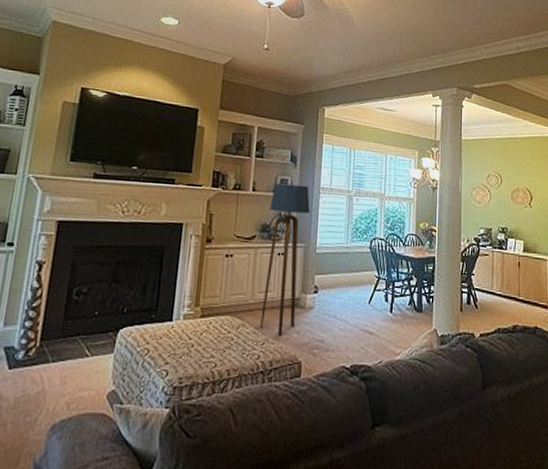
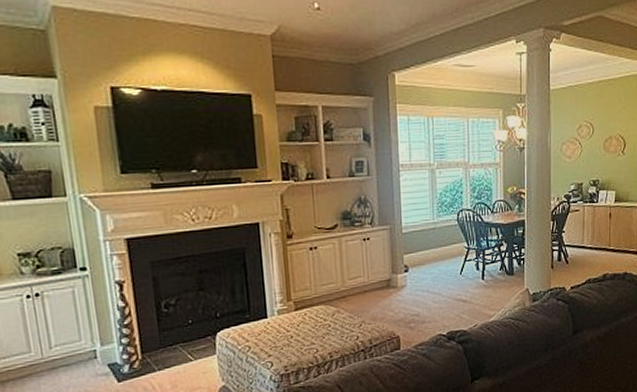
floor lamp: present [260,183,310,336] -> none [348,165,391,316]

